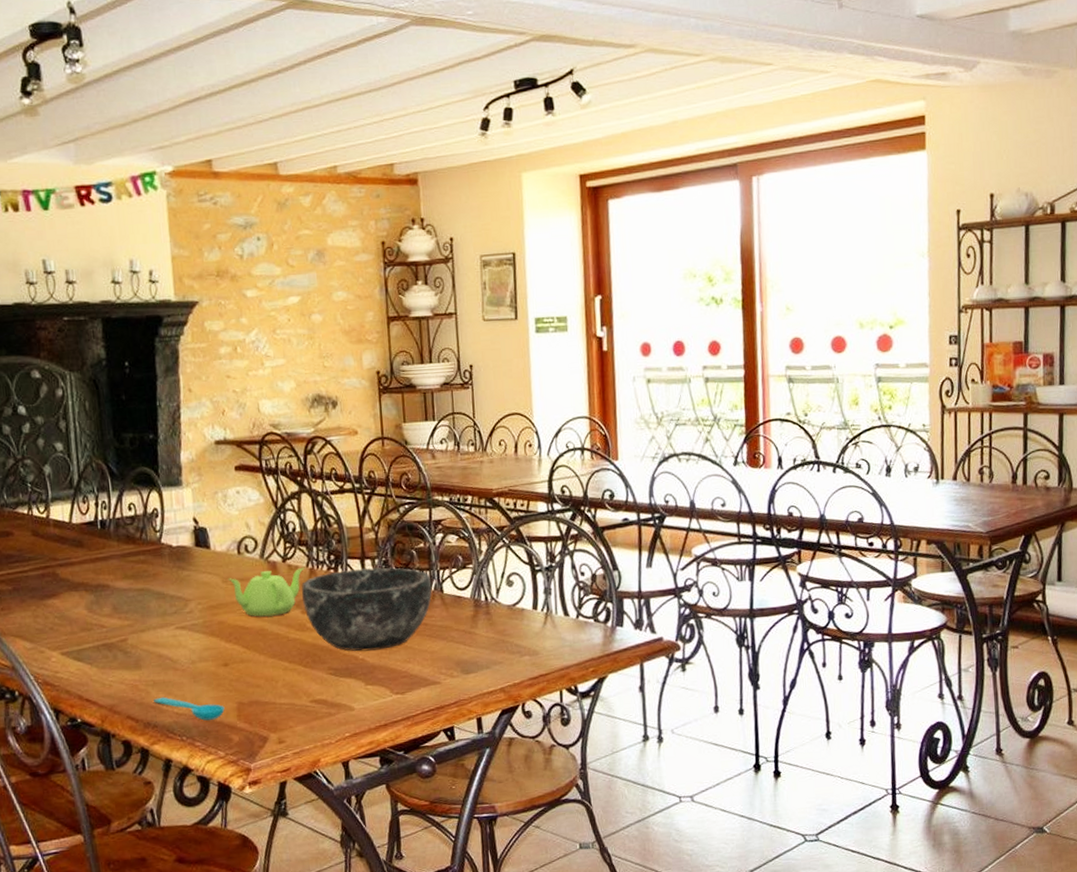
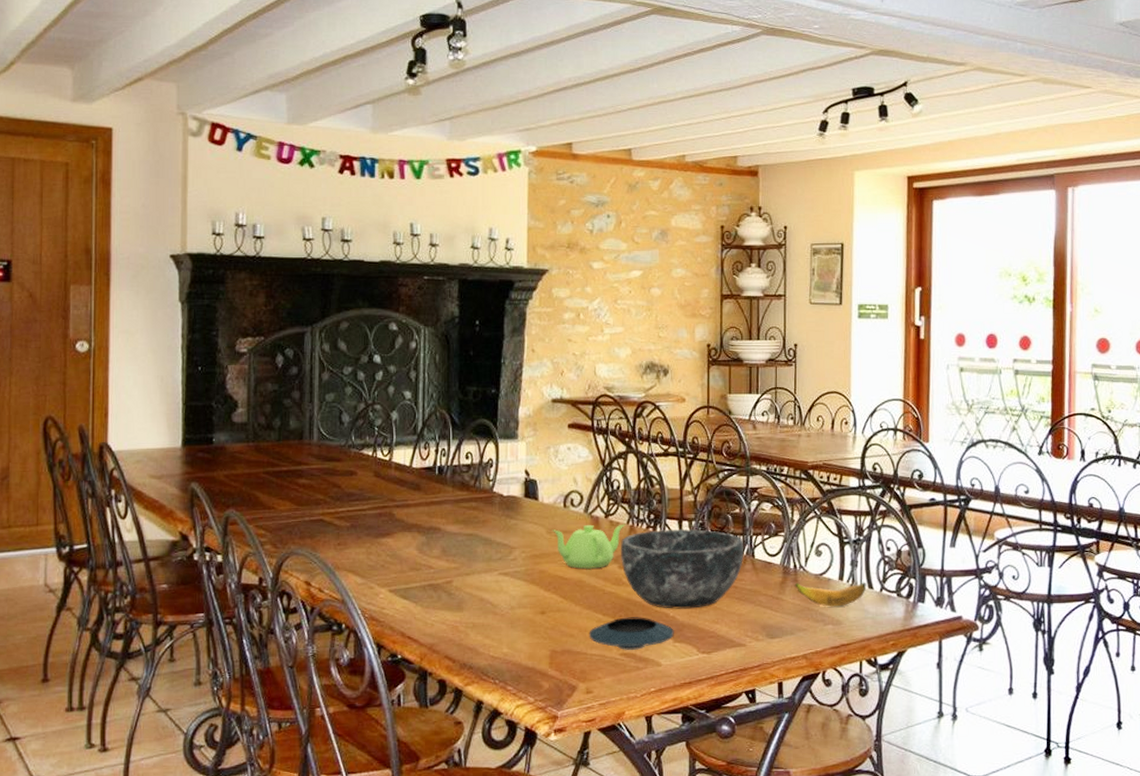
spoon: present [154,696,225,721] -> none [472,639,538,666]
saucer: none [276,662,365,697] -> present [589,617,674,650]
banana: none [487,609,562,638] -> present [794,582,867,607]

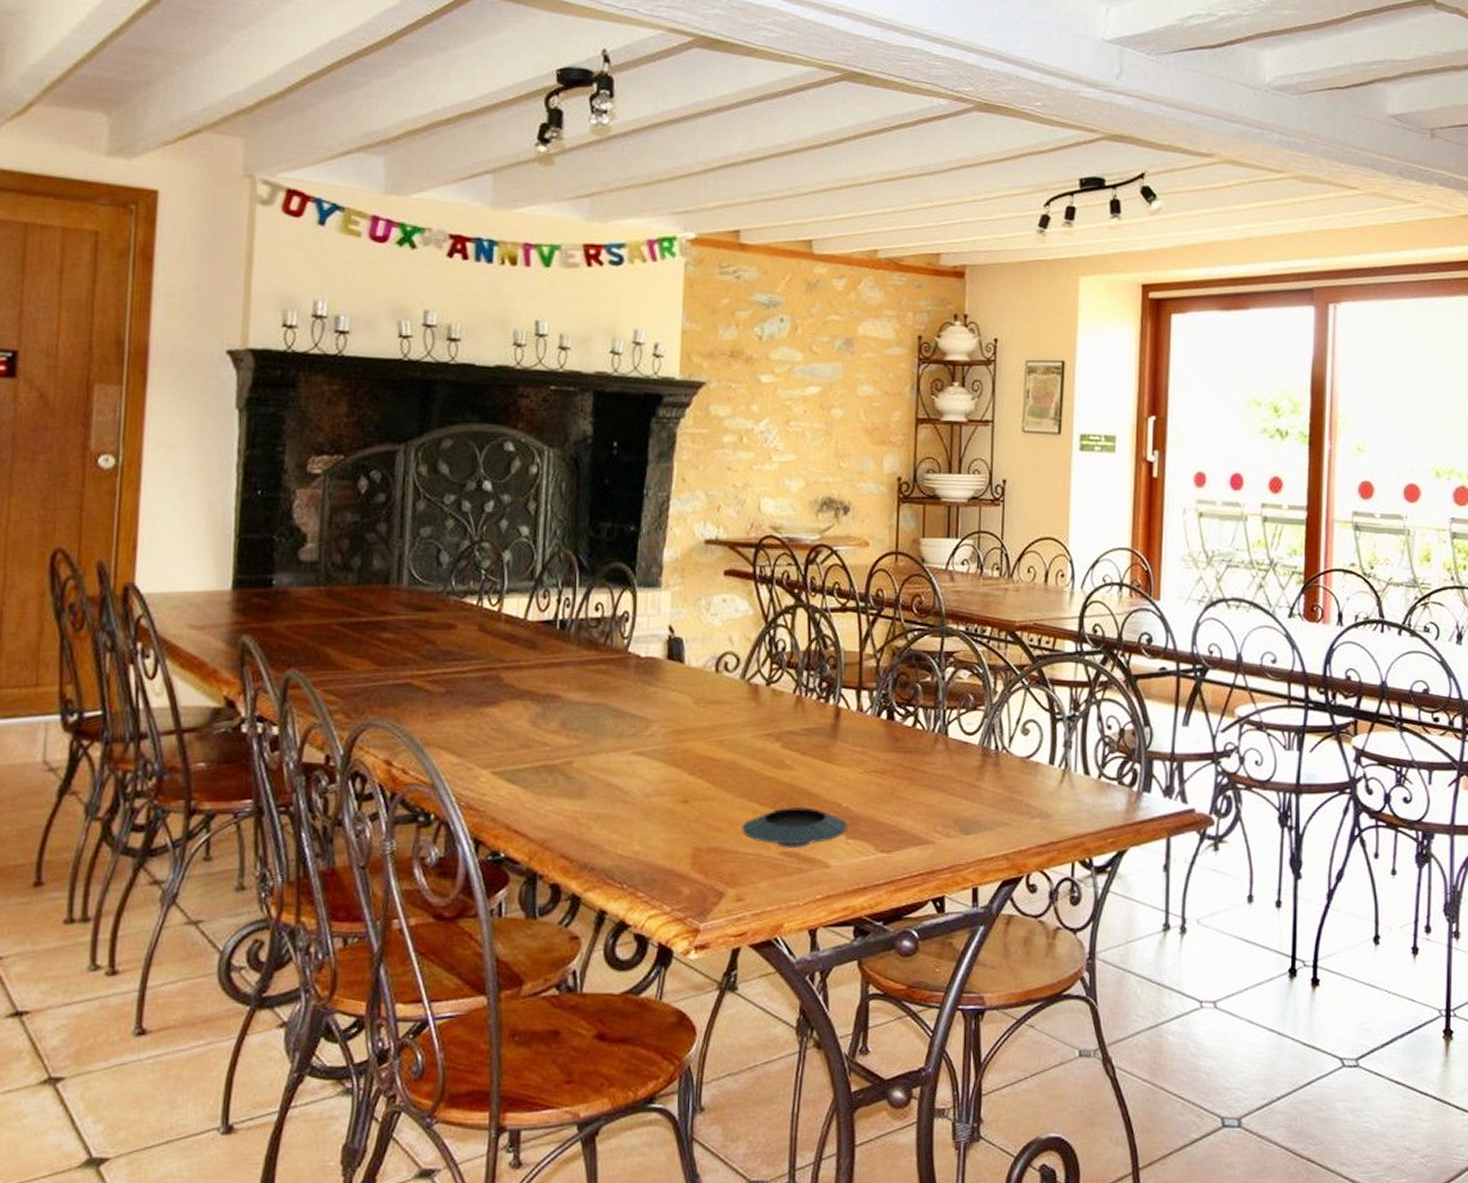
teapot: present [552,524,626,569] -> none [700,693,791,748]
bowl: present [620,528,744,609] -> none [783,700,936,798]
banana: present [794,582,867,607] -> none [995,767,1082,797]

